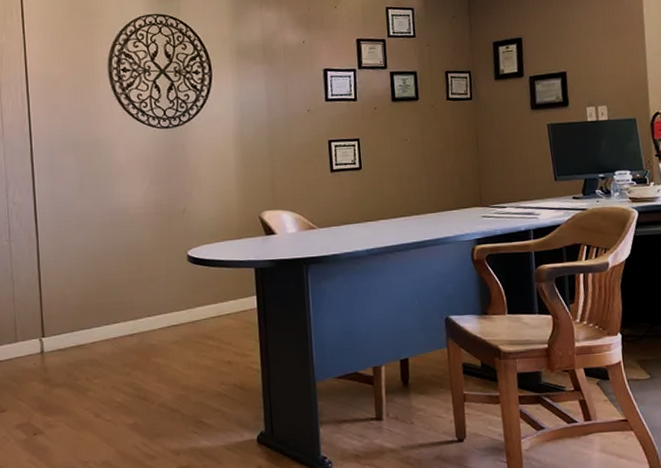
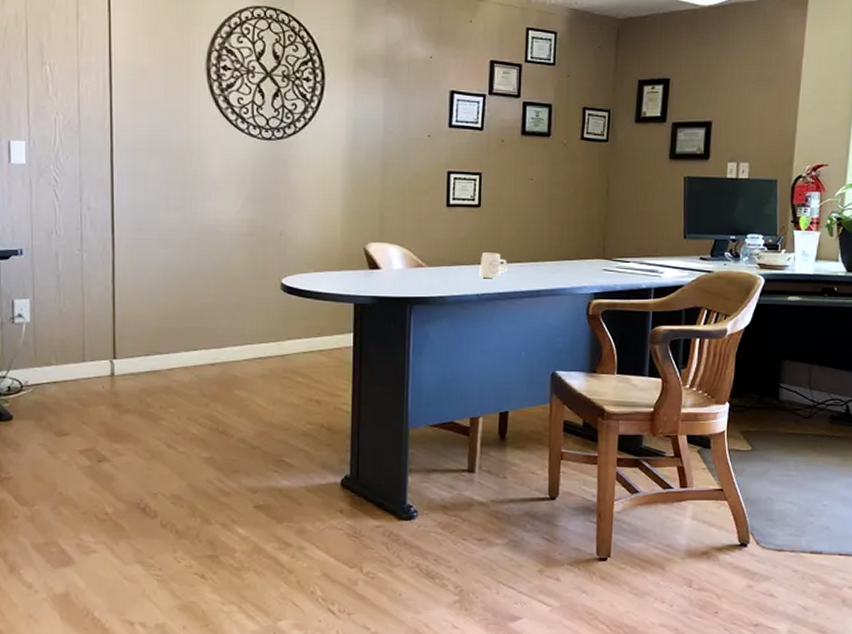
mug: none [367,210,392,235] -> present [481,252,507,279]

